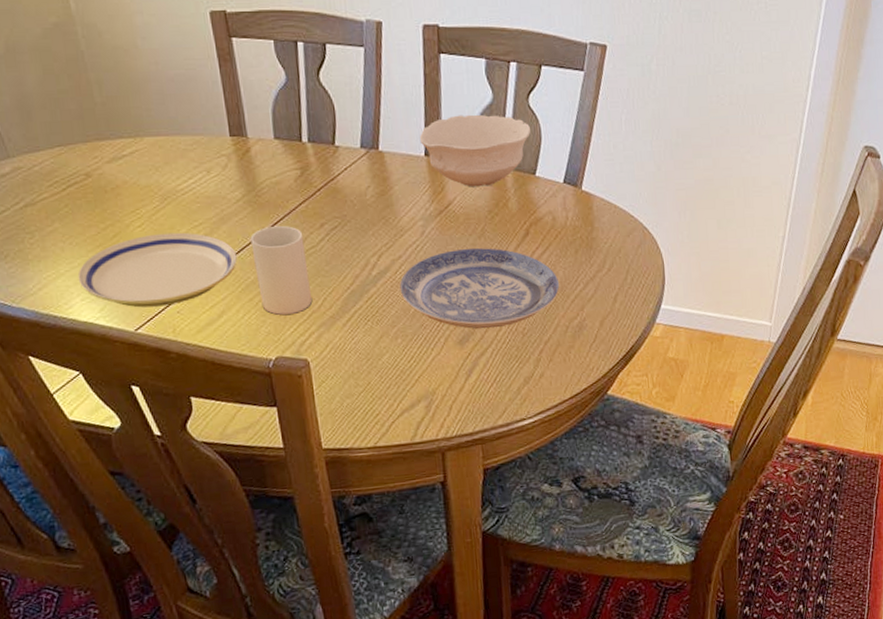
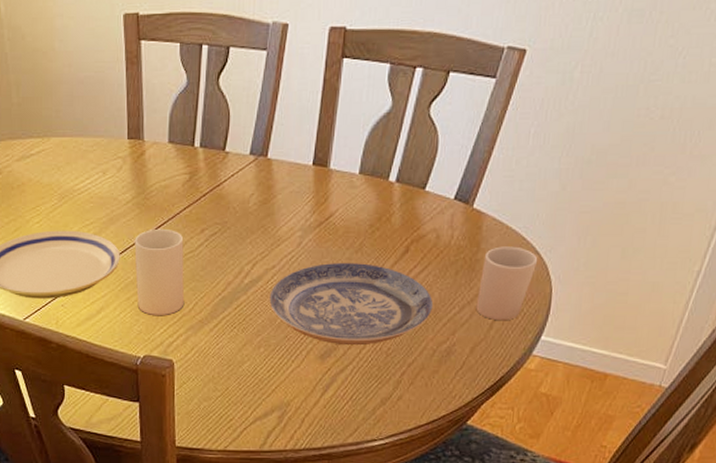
bowl: present [420,114,531,187] -> none [310,123,428,200]
mug: none [598,224,647,294] -> present [476,246,538,321]

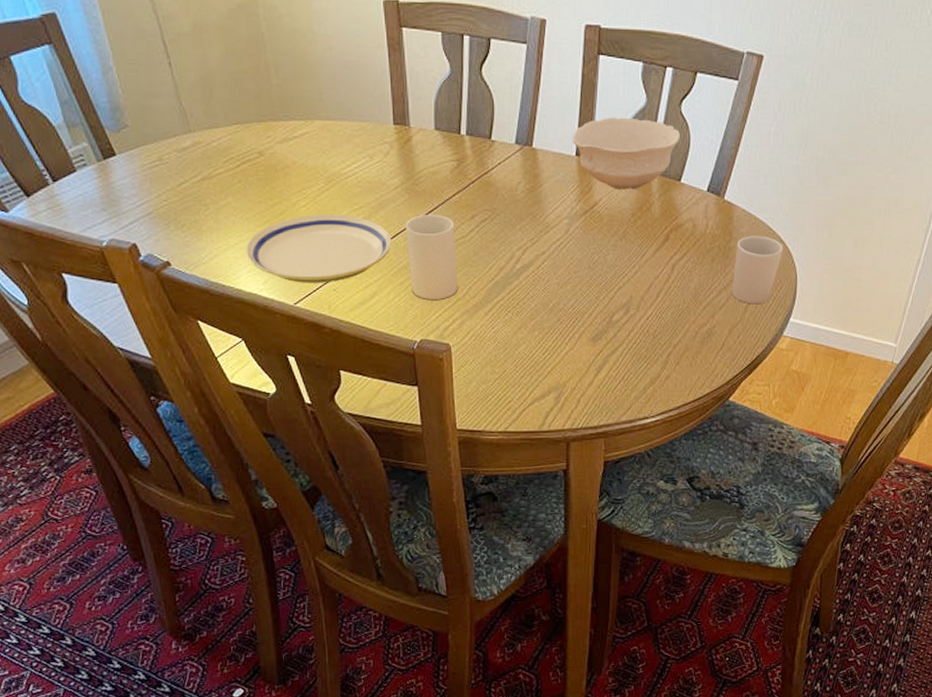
plate: present [269,263,434,346] -> none [541,250,694,328]
bowl: none [310,123,428,200] -> present [573,117,681,190]

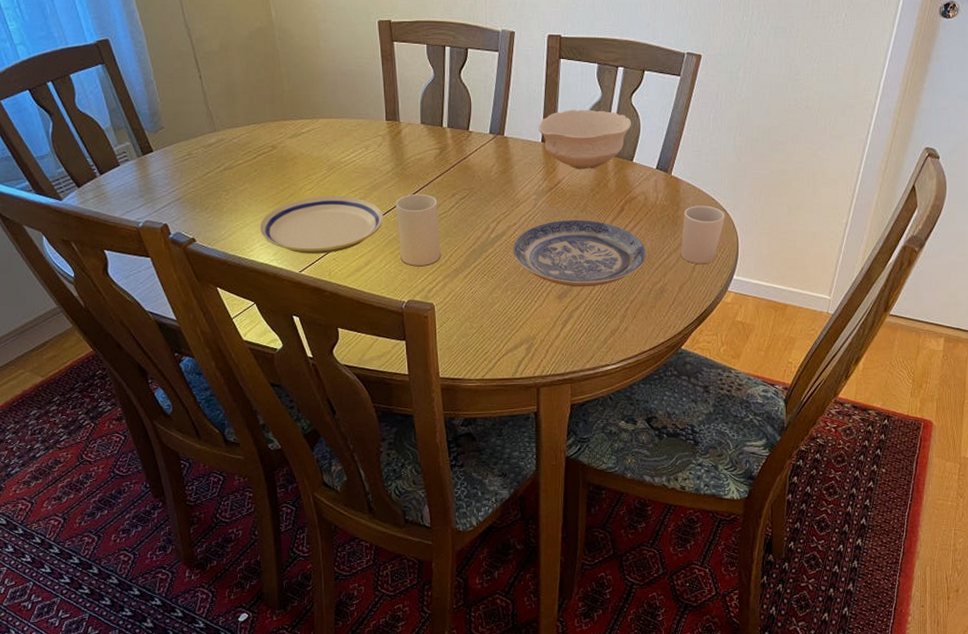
plate: none [541,250,694,328] -> present [513,220,647,287]

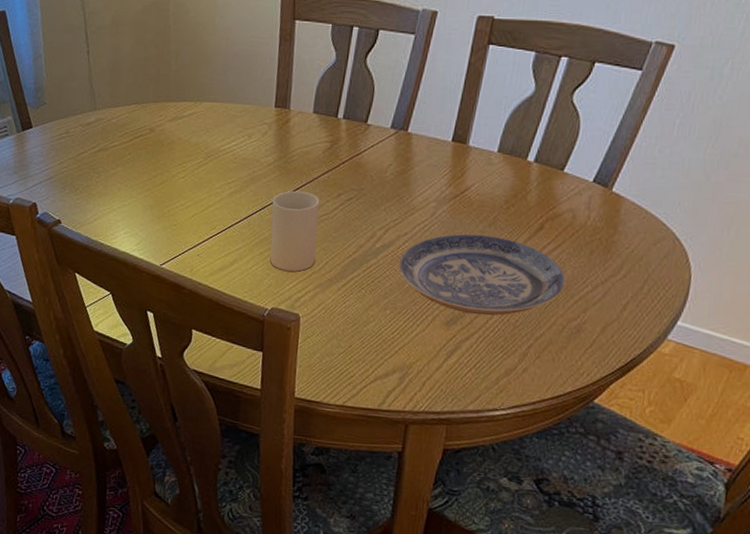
plate: present [259,195,384,254] -> none [125,185,258,248]
bowl: present [539,109,632,169] -> none [451,105,570,177]
mug: present [680,205,725,265] -> none [609,230,678,304]

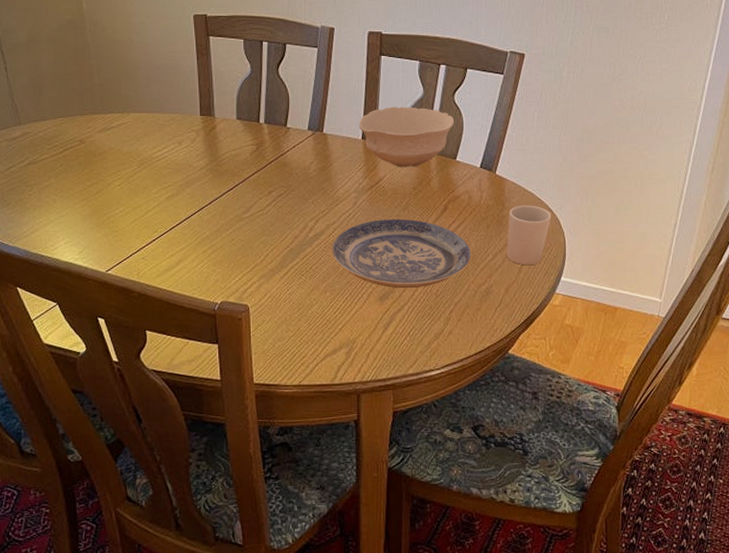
cup: present [269,190,320,273] -> none [209,190,256,267]
bowl: none [451,105,570,177] -> present [359,106,455,167]
mug: none [609,230,678,304] -> present [506,205,552,266]

